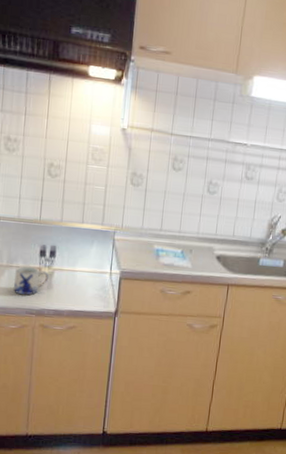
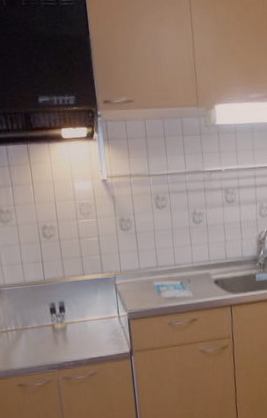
mug: present [13,266,49,296] -> none [30,325,63,353]

